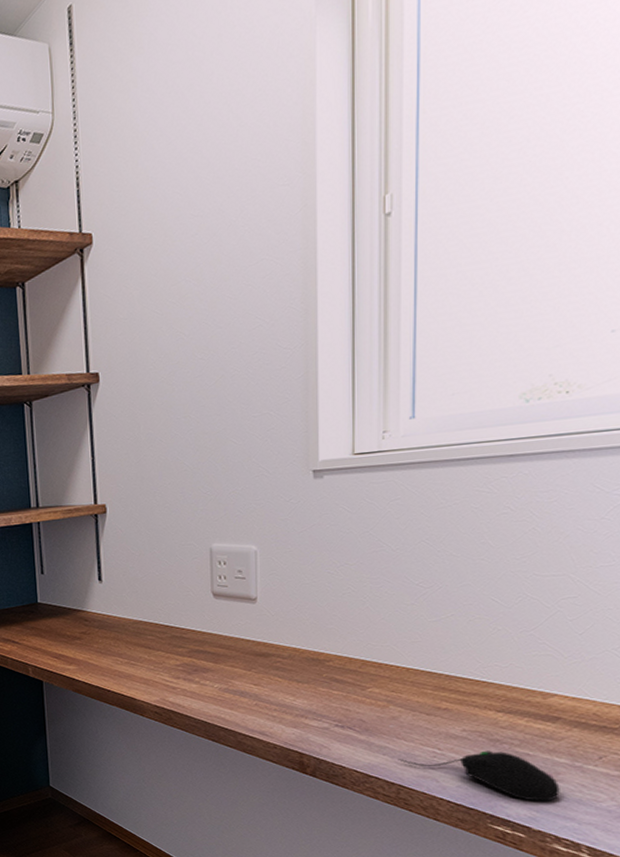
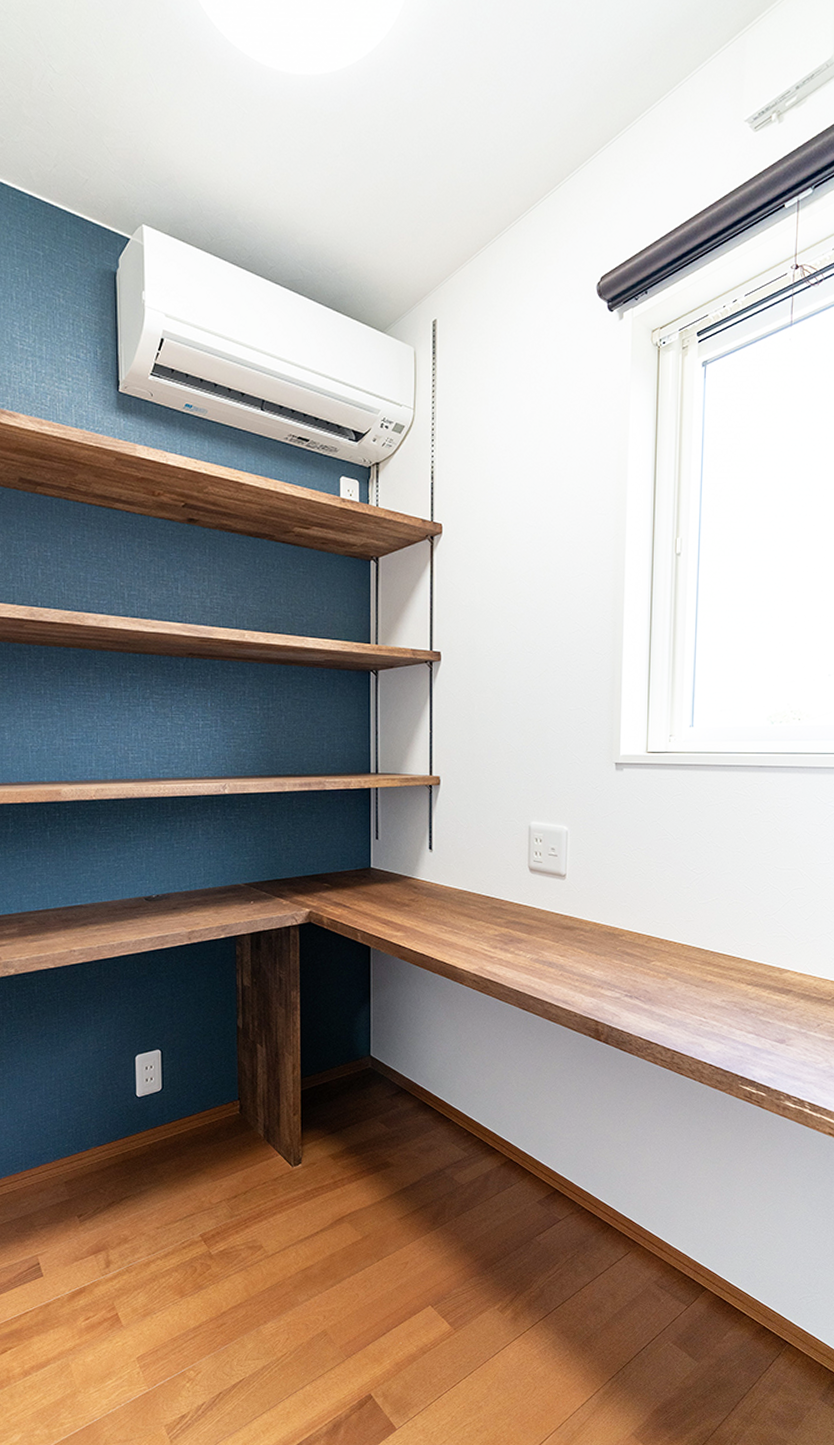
computer mouse: present [397,750,560,801] -> none [673,1019,791,1064]

